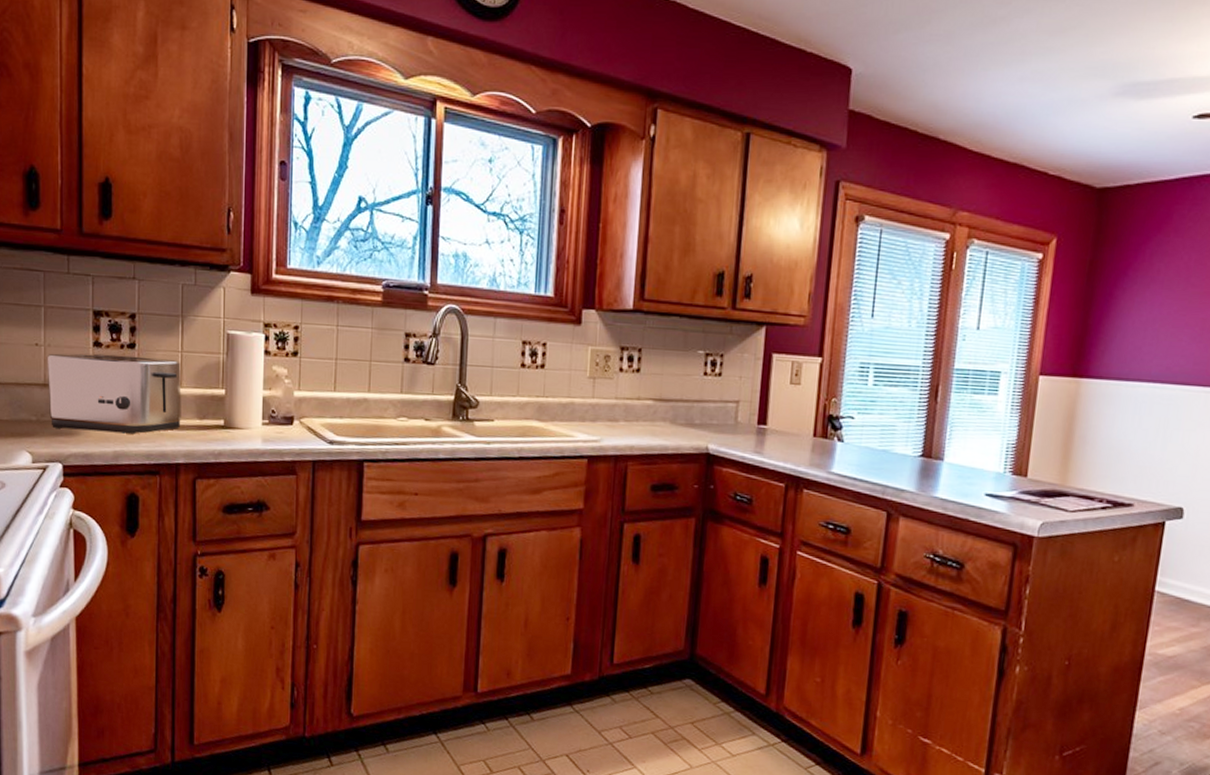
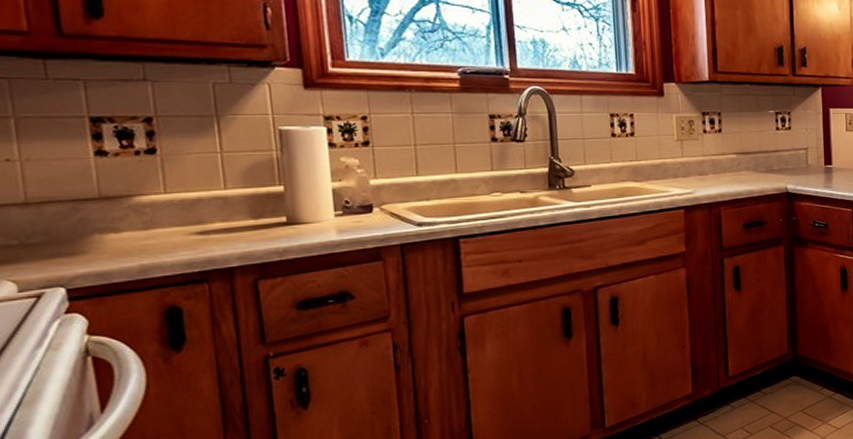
toaster: present [46,353,182,435] -> none [25,160,231,250]

